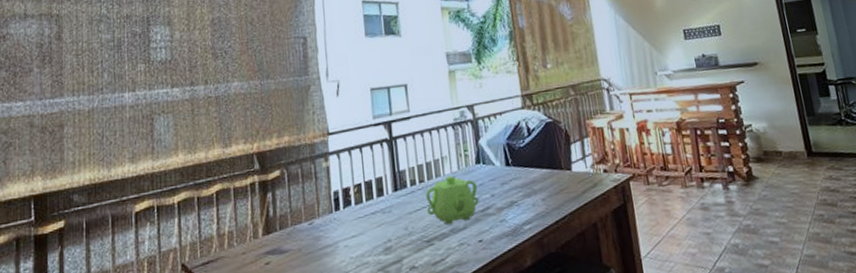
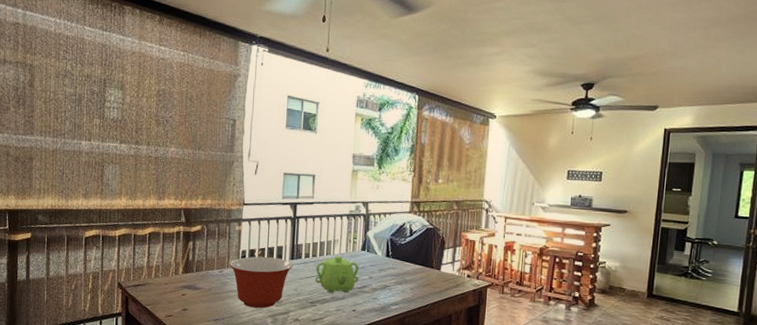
mixing bowl: none [320,192,399,263] -> present [229,256,293,309]

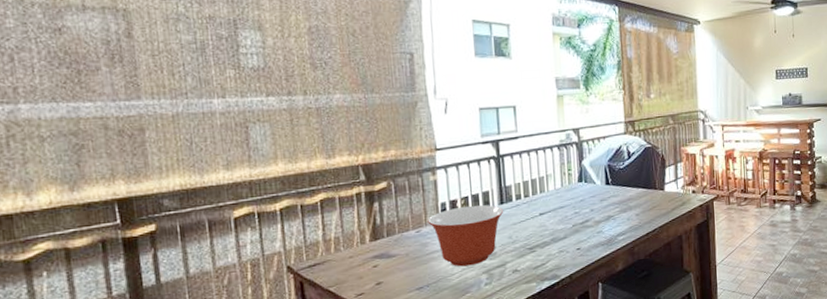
teapot: present [315,256,359,293] -> none [530,192,579,234]

